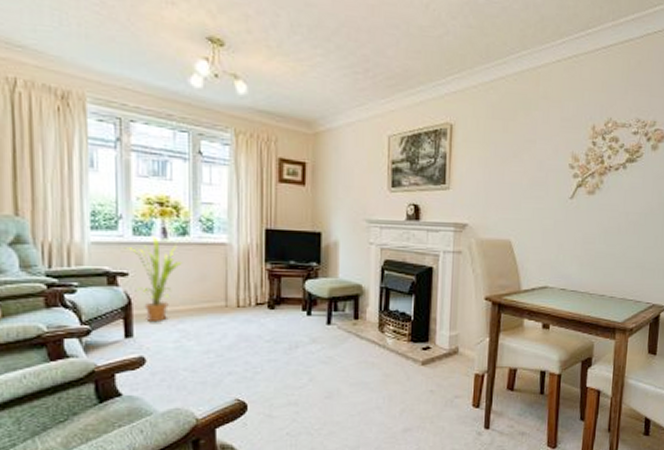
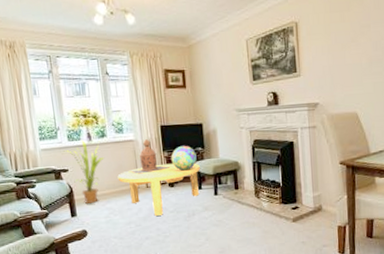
coffee table: none [198,278,312,345] -> present [117,163,200,216]
lantern: none [214,244,273,289] -> present [128,139,171,174]
decorative globe: none [274,257,309,290] -> present [171,145,197,171]

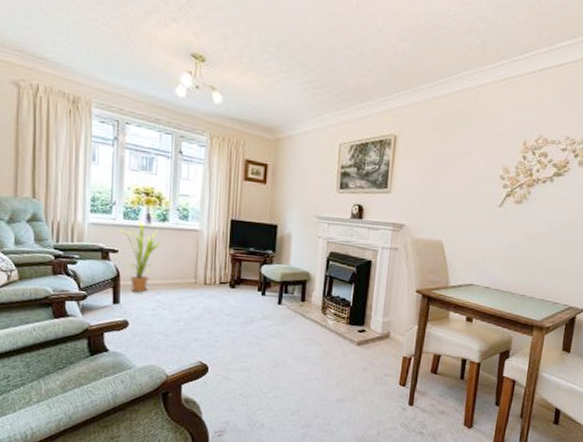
coffee table: present [117,163,200,216] -> none [173,261,267,317]
lantern: present [128,139,171,174] -> none [186,232,235,269]
decorative globe: present [171,145,197,171] -> none [236,245,266,273]

